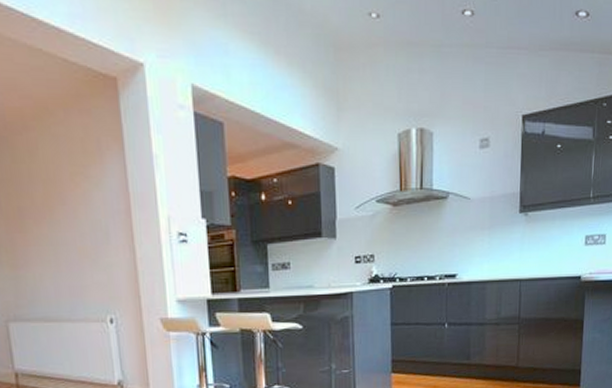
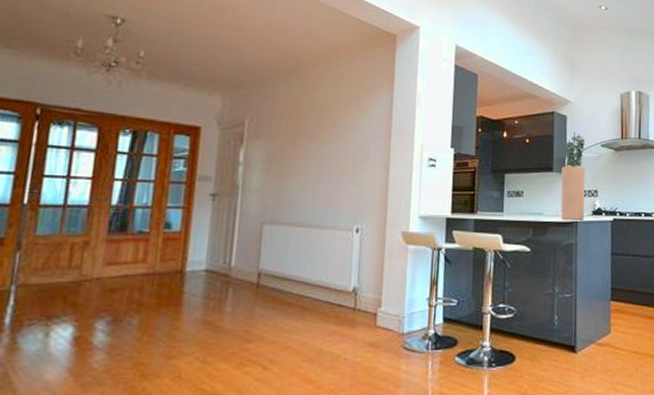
vase: none [332,186,361,292] -> present [560,132,585,222]

